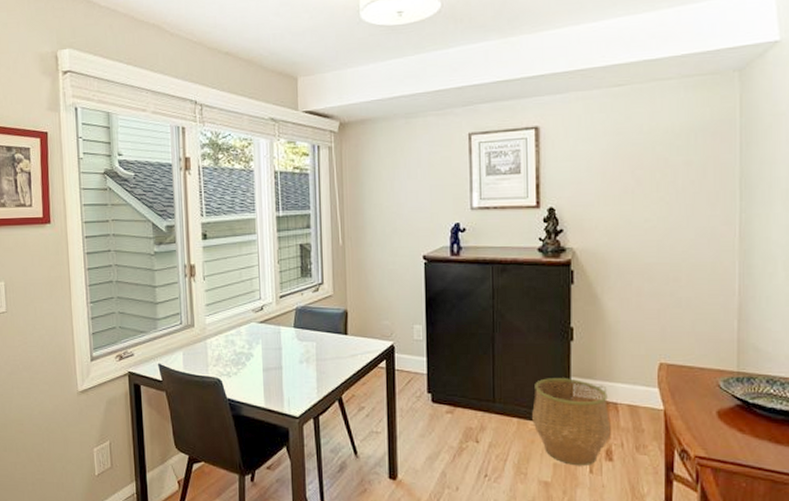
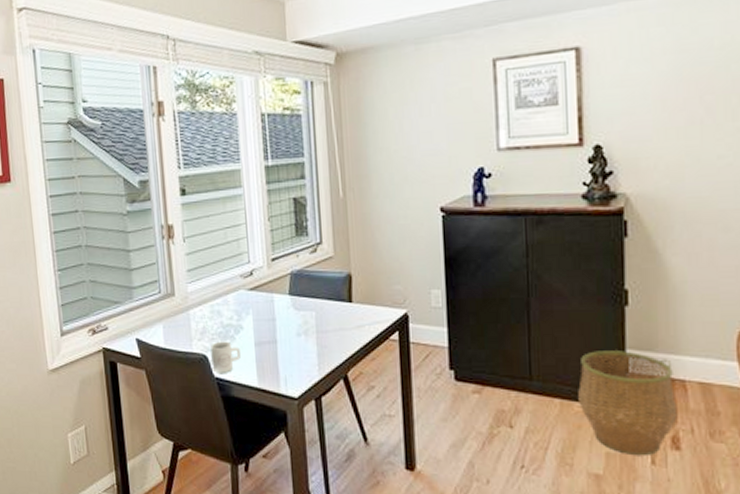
mug: none [224,367,250,395] -> present [211,341,241,373]

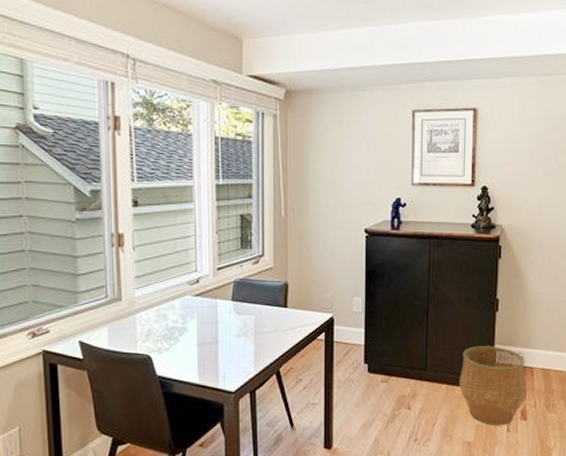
mug: present [211,341,241,373] -> none [155,342,183,372]

